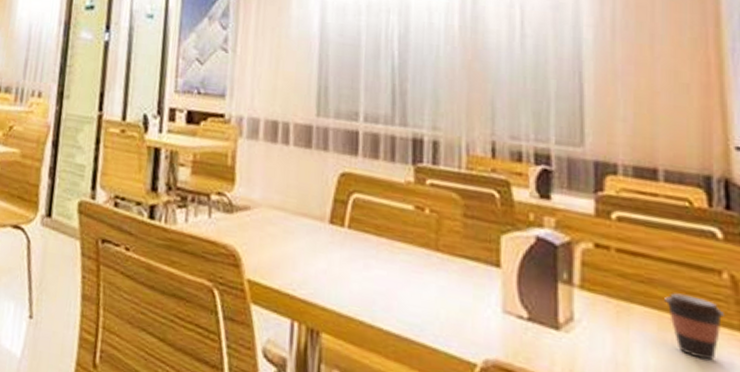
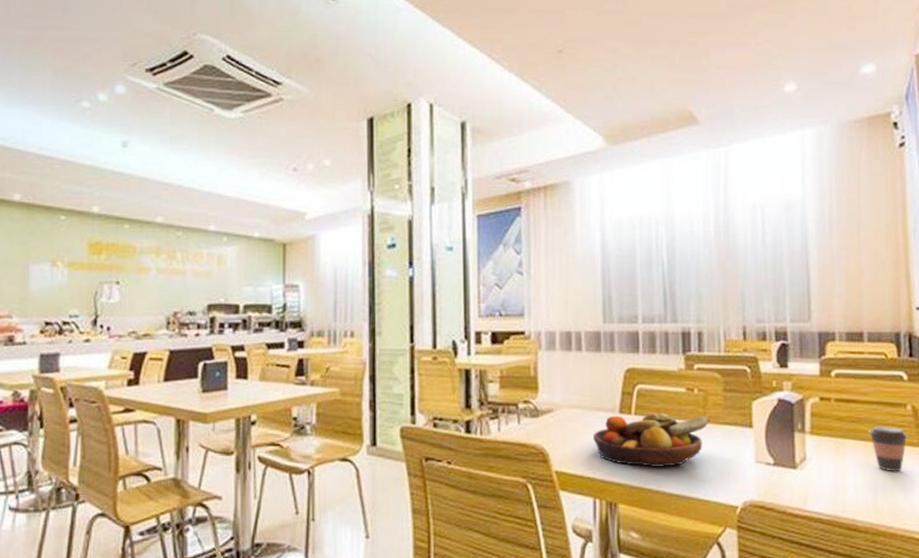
fruit bowl: none [295,225,445,299] -> present [592,412,711,467]

